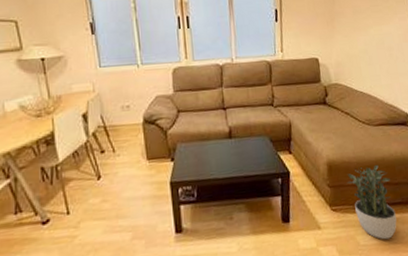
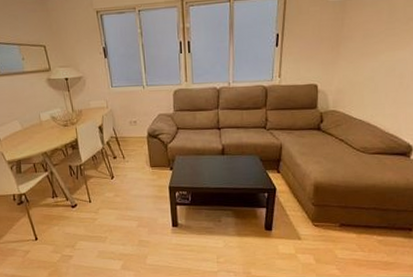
potted plant: present [347,164,397,240] -> none [332,190,379,257]

